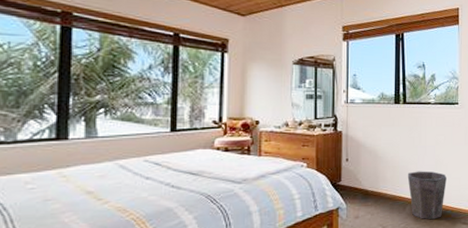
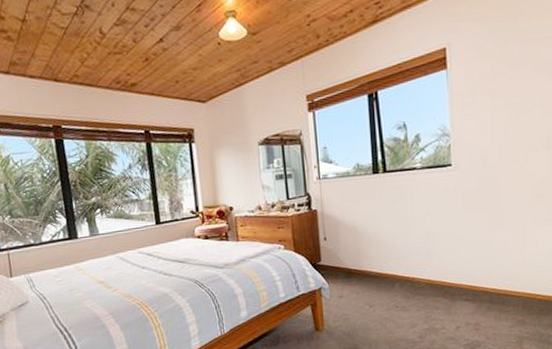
waste bin: present [407,171,447,220] -> none [393,244,442,297]

